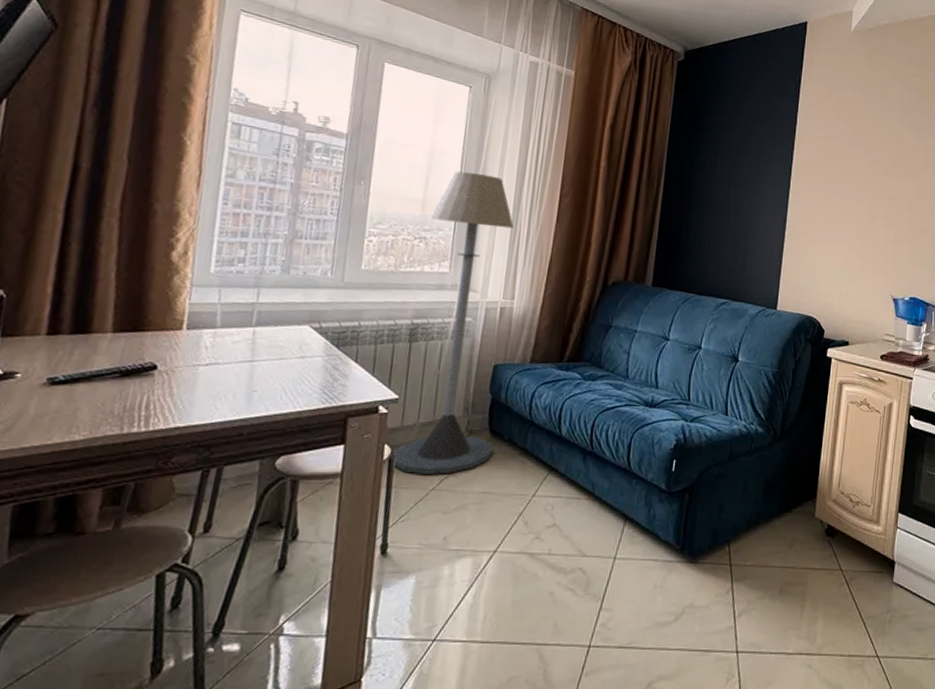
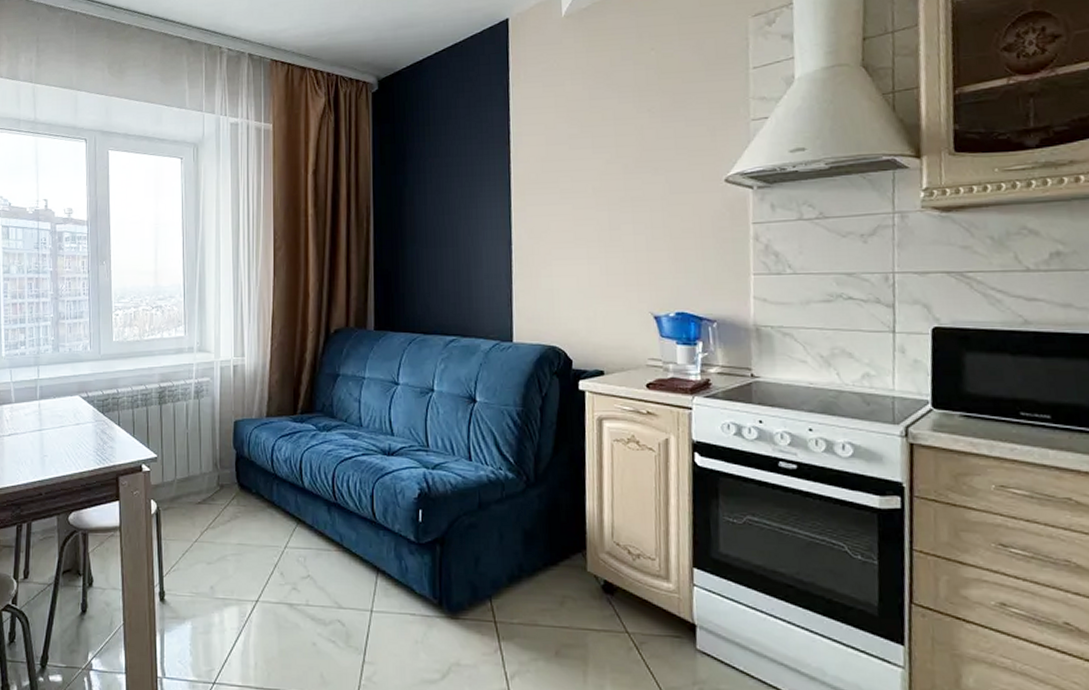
floor lamp: present [391,171,514,474] -> none [158,239,243,527]

